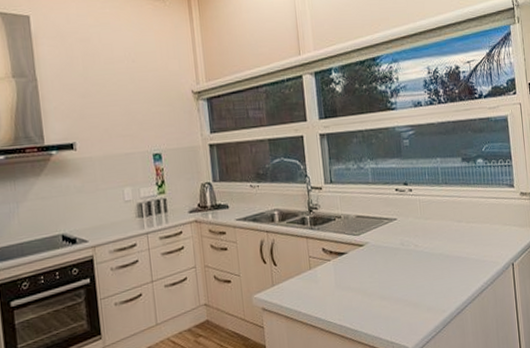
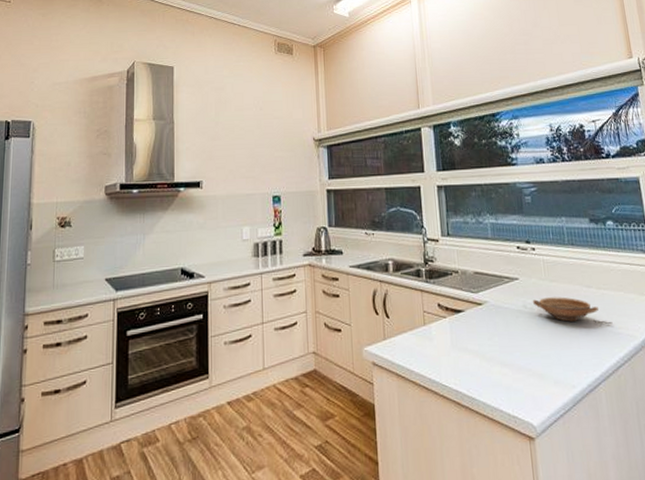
bowl: none [409,232,479,255] -> present [532,297,613,325]

